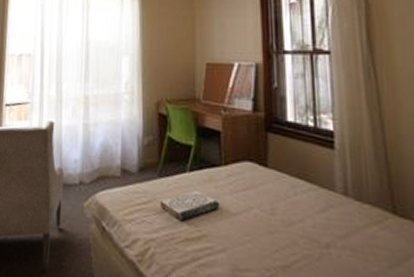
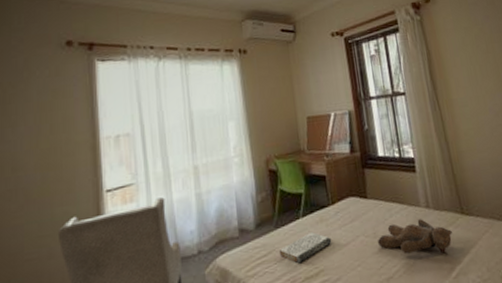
teddy bear: none [276,203,377,255] -> present [378,219,452,255]

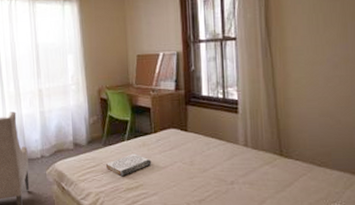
teddy bear: present [378,219,452,255] -> none [194,155,268,187]

